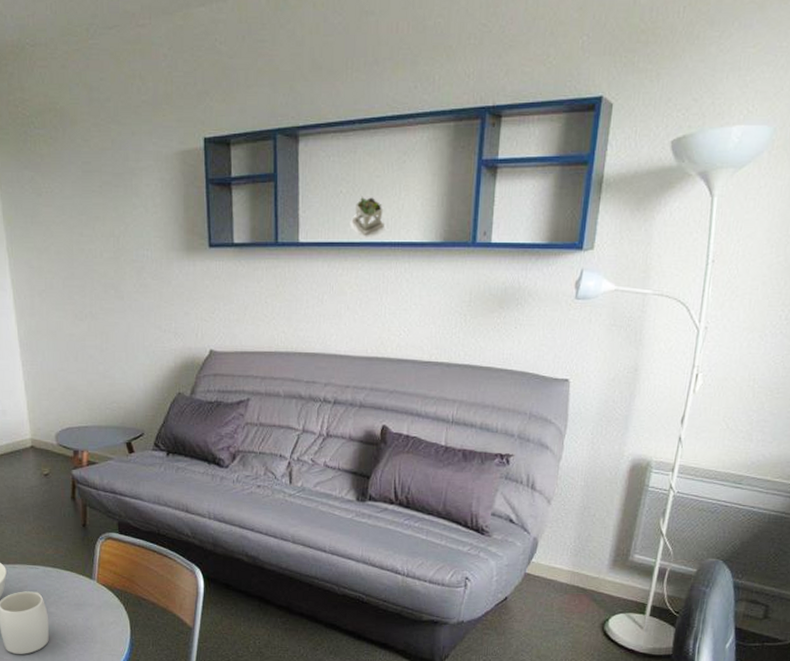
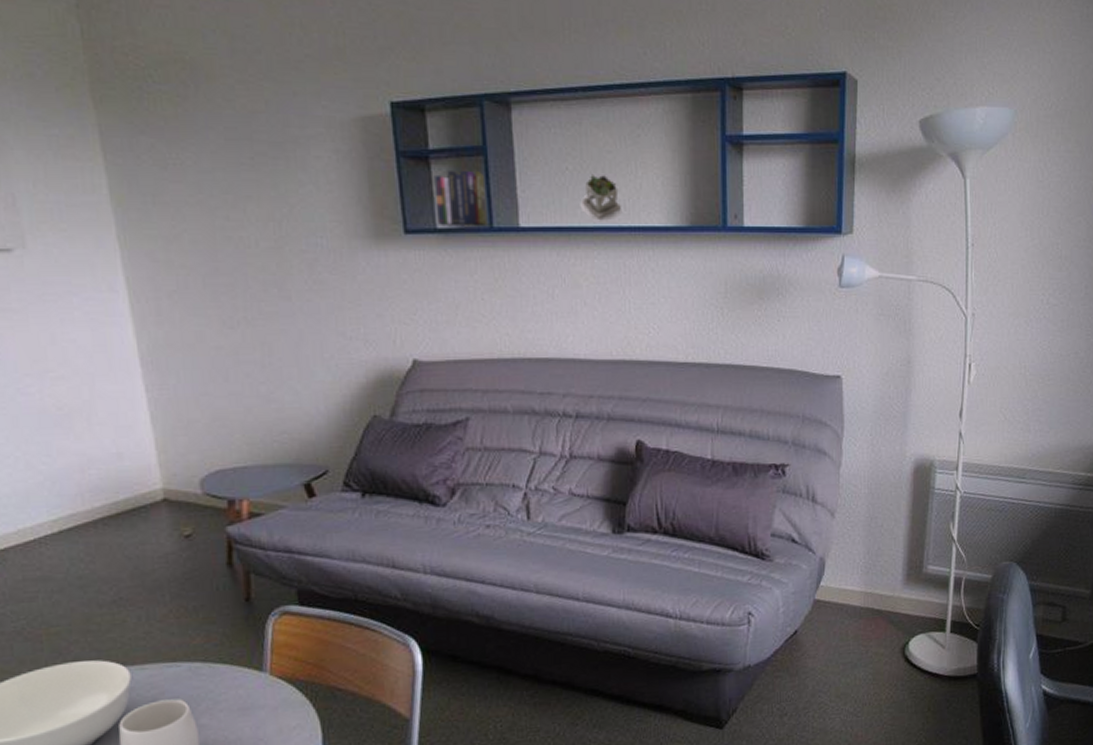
books: none [234,194,274,242] -> present [434,169,488,227]

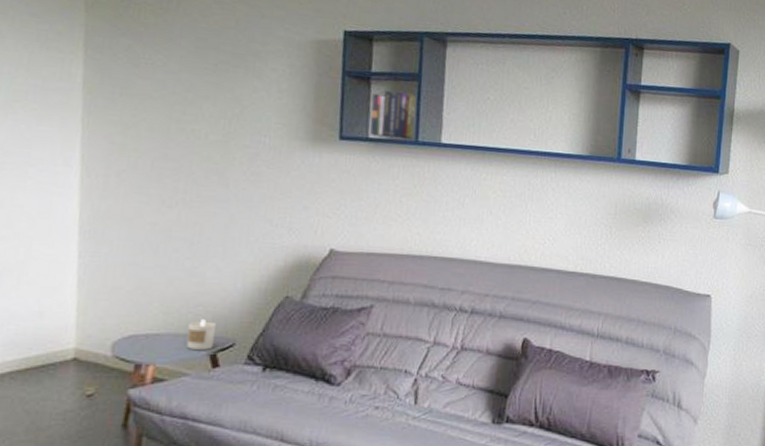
candle: none [276,447,306,480] -> present [186,319,217,350]
succulent plant: present [580,175,623,221] -> none [496,106,533,145]

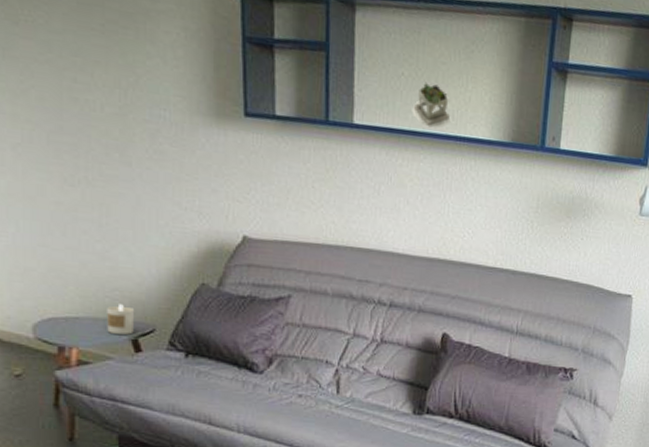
books: present [370,90,417,140] -> none [276,60,325,120]
succulent plant: none [496,106,533,145] -> present [412,83,451,128]

